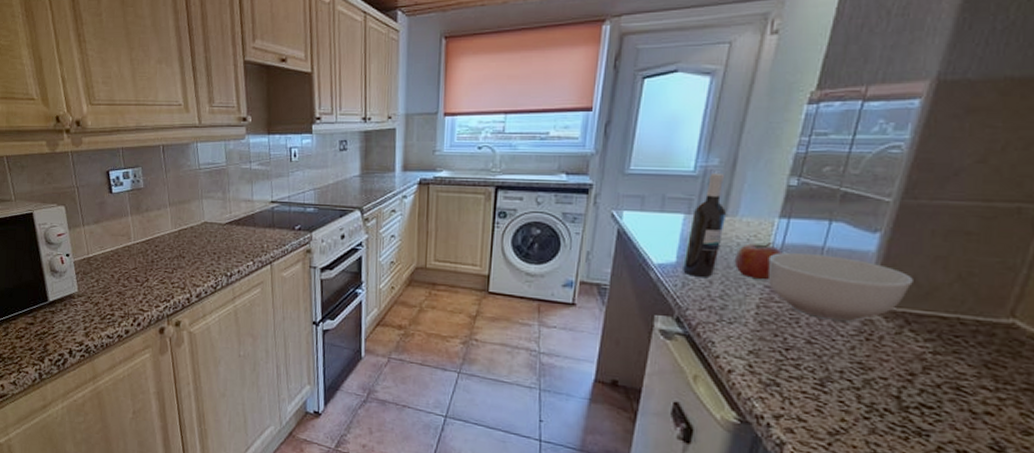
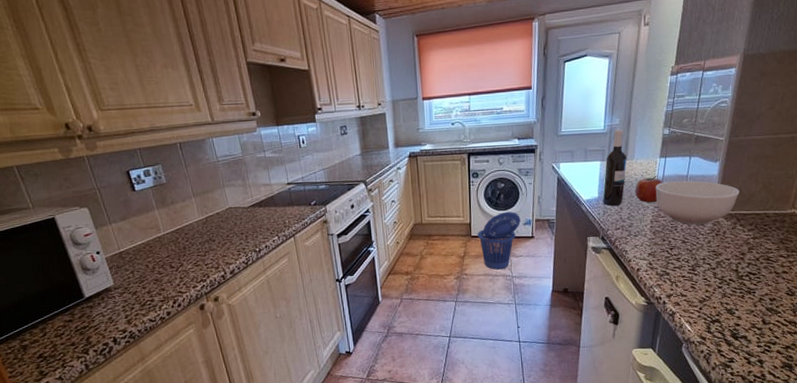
laundry basket: none [496,266,559,341] -> present [477,211,521,270]

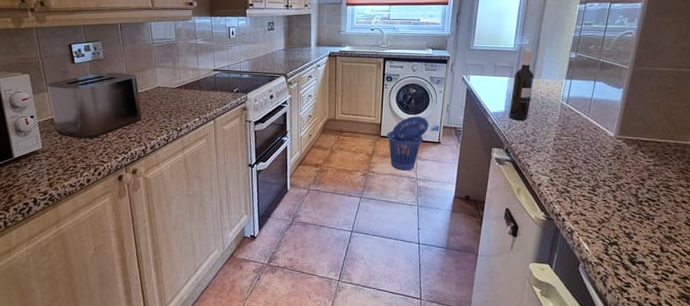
toaster: none [108,196,218,271] -> present [46,72,143,139]
fruit: present [635,176,664,203] -> none [541,96,568,122]
bowl: present [655,180,740,225] -> none [560,102,642,147]

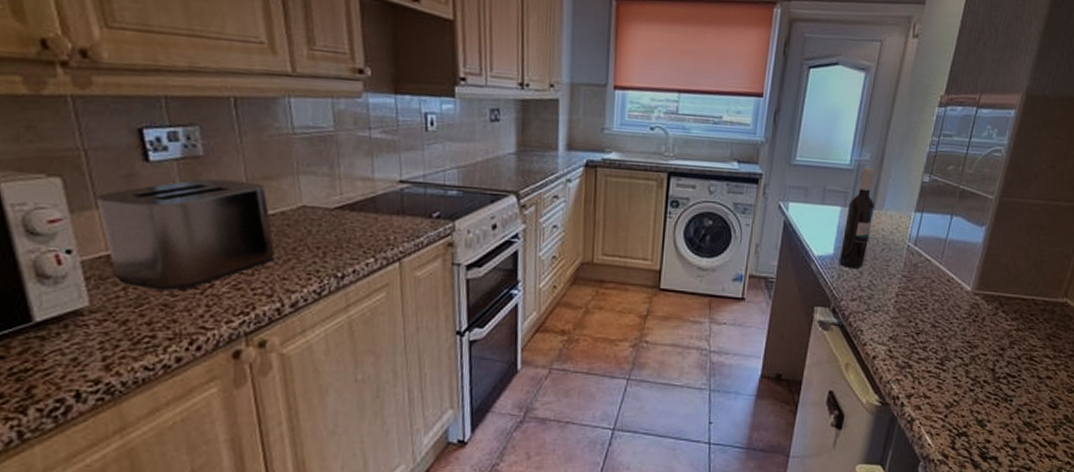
laundry basket: present [386,116,429,171] -> none [668,259,730,340]

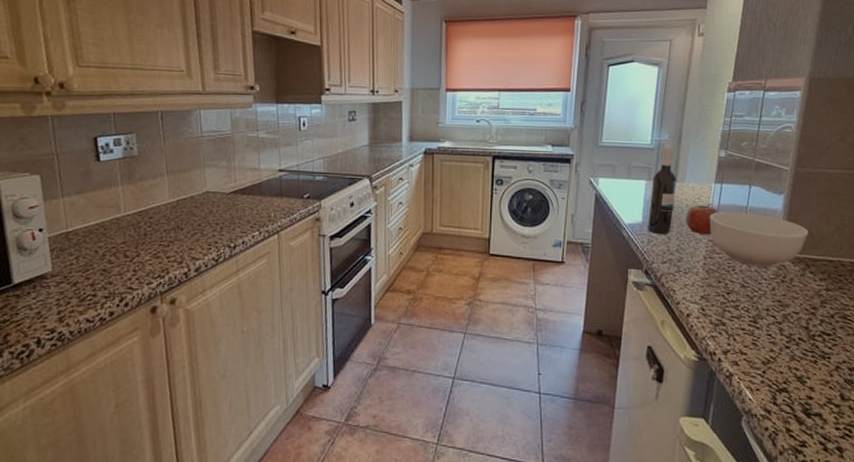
toaster: present [95,178,276,291] -> none [61,173,186,259]
fruit: none [881,235,917,270] -> present [686,204,719,235]
bowl: none [905,244,1006,305] -> present [709,211,809,267]

